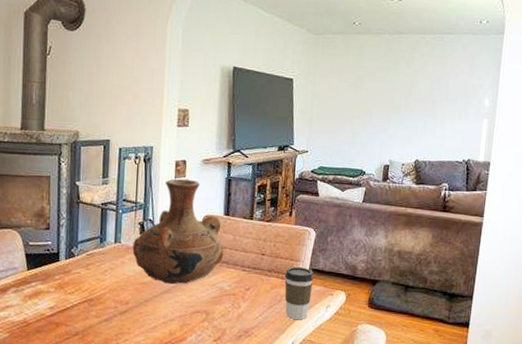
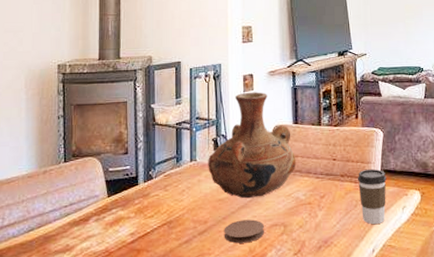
coaster: none [144,304,187,326] -> present [224,219,265,244]

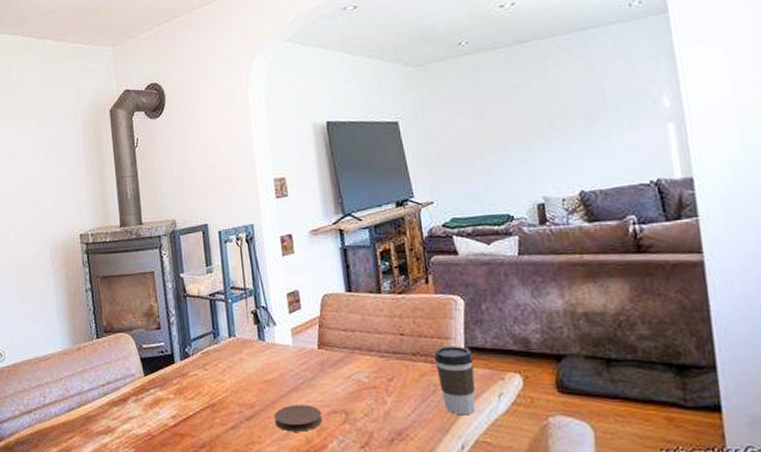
vase: present [208,92,296,198] -> none [248,255,354,379]

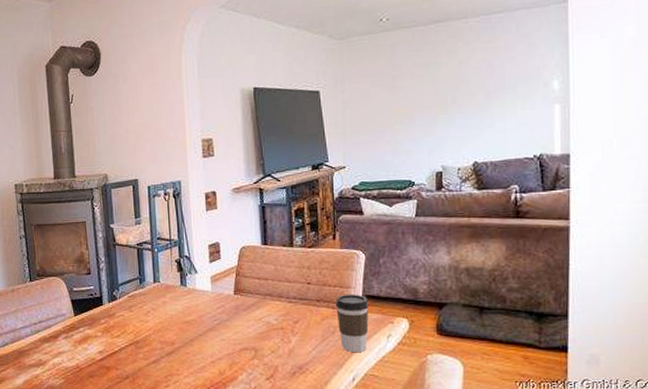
coaster: present [274,404,323,432] -> none [192,342,235,366]

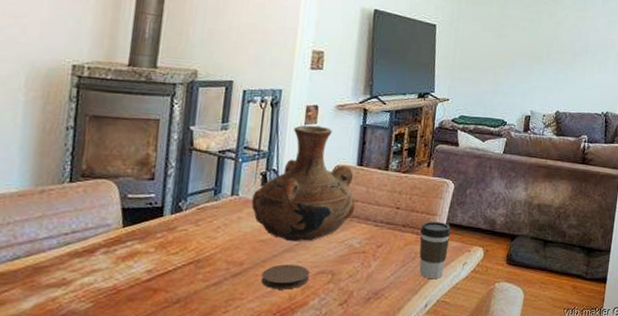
vase: none [172,210,267,321] -> present [251,125,356,241]
coaster: none [192,342,235,366] -> present [261,264,310,290]

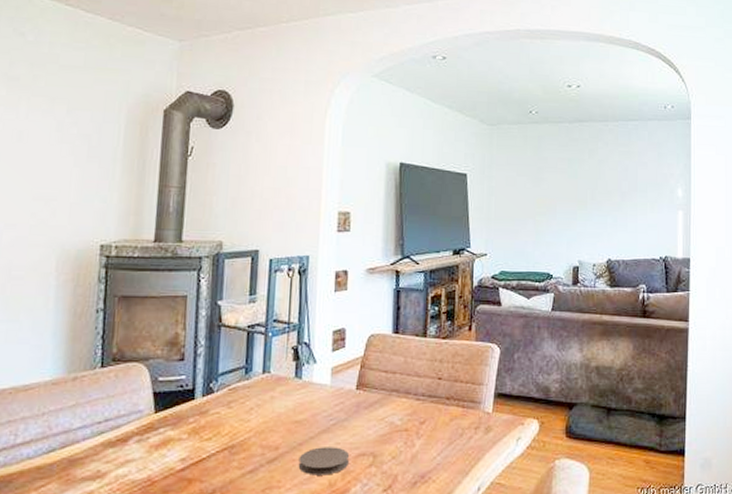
vase: present [251,125,356,241] -> none [284,292,394,420]
coffee cup: present [419,221,451,279] -> none [465,391,501,458]

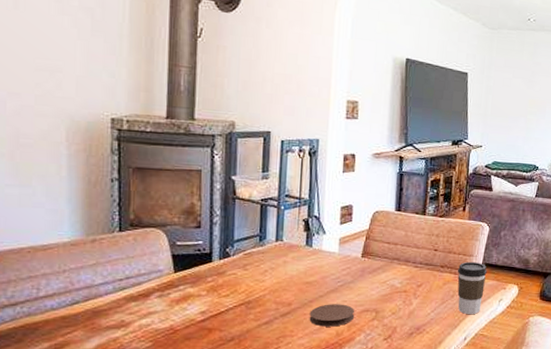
coffee cup: none [465,391,501,458] -> present [457,261,487,315]

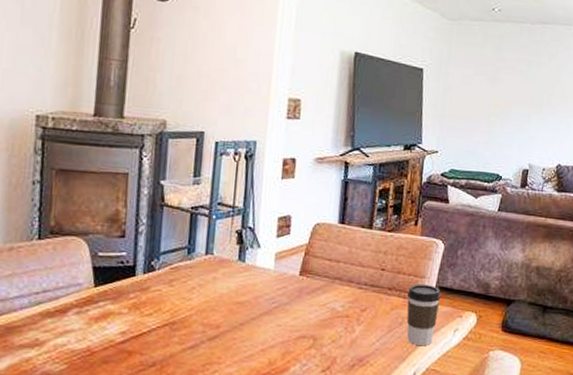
coaster: present [309,304,355,327] -> none [239,328,291,354]

